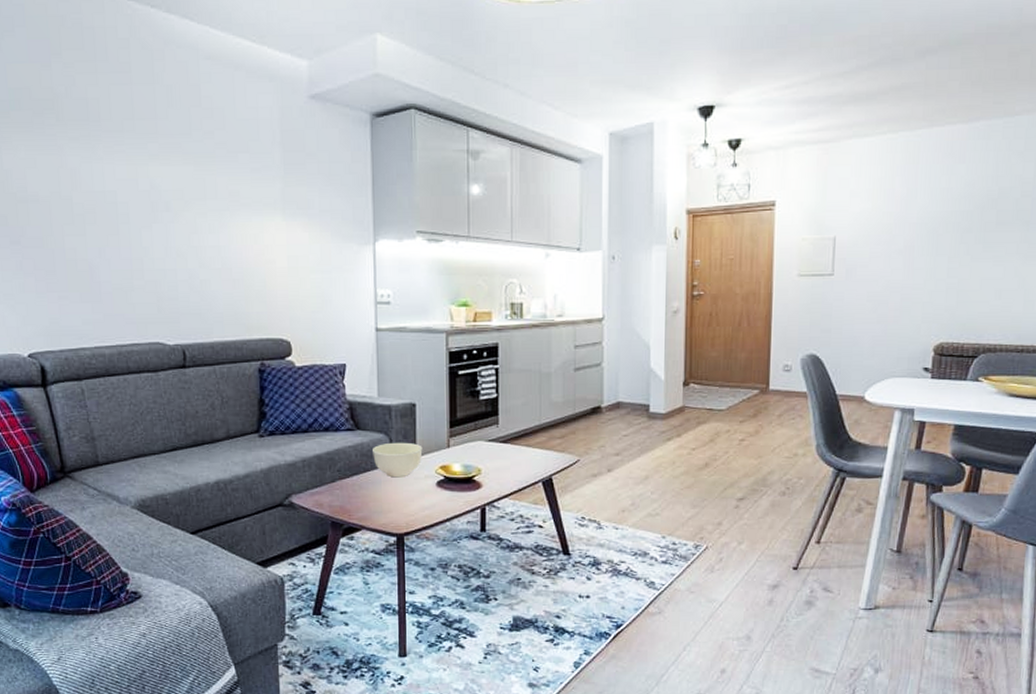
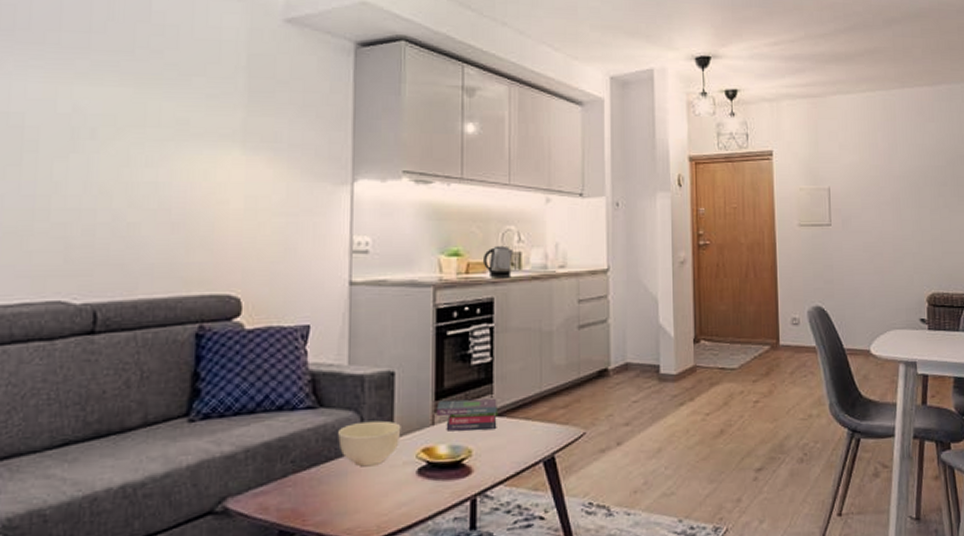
books: none [451,427,504,454] -> present [436,398,499,431]
kettle: none [489,297,515,326] -> present [484,245,513,278]

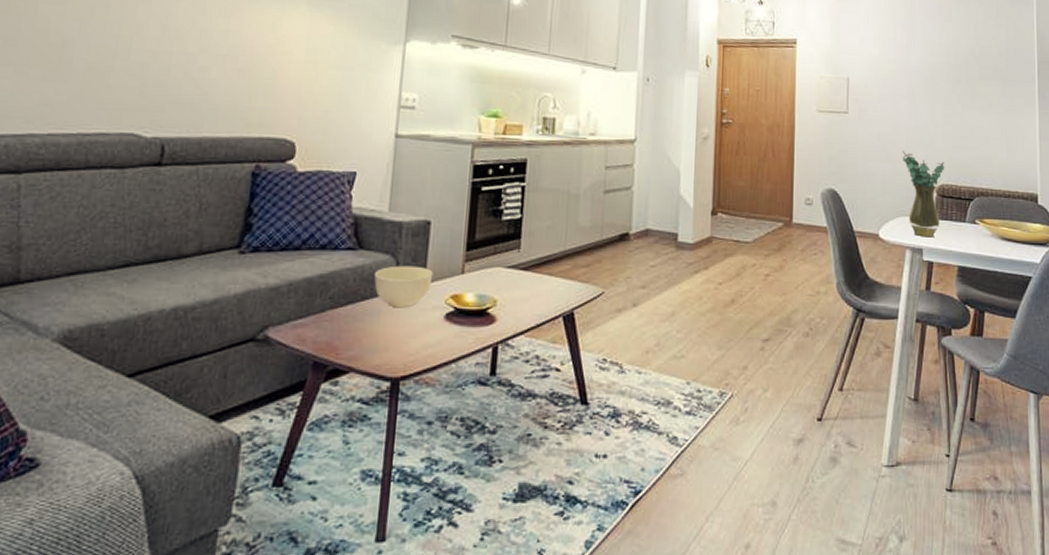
books: present [436,398,499,431] -> none [466,251,525,283]
kettle: present [484,245,513,278] -> none [520,110,548,141]
vase: none [890,261,934,350] -> present [902,151,944,238]

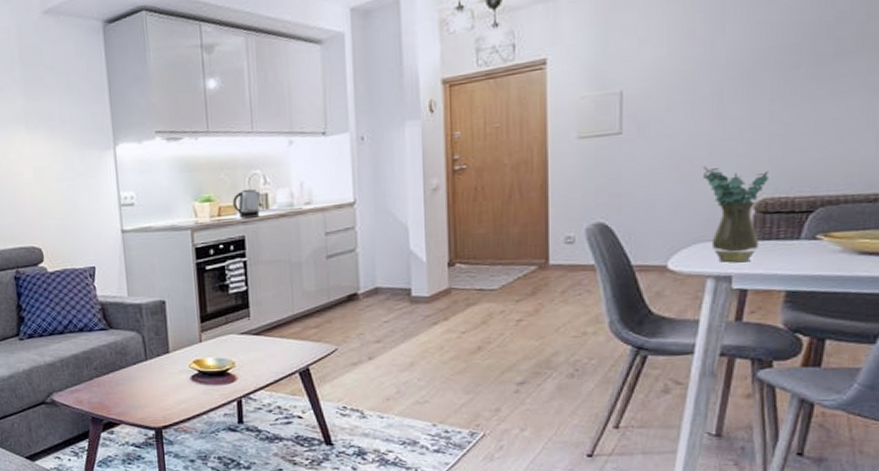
bowl: present [374,265,433,308] -> none [126,338,175,374]
kettle: none [520,110,548,141] -> present [233,188,260,219]

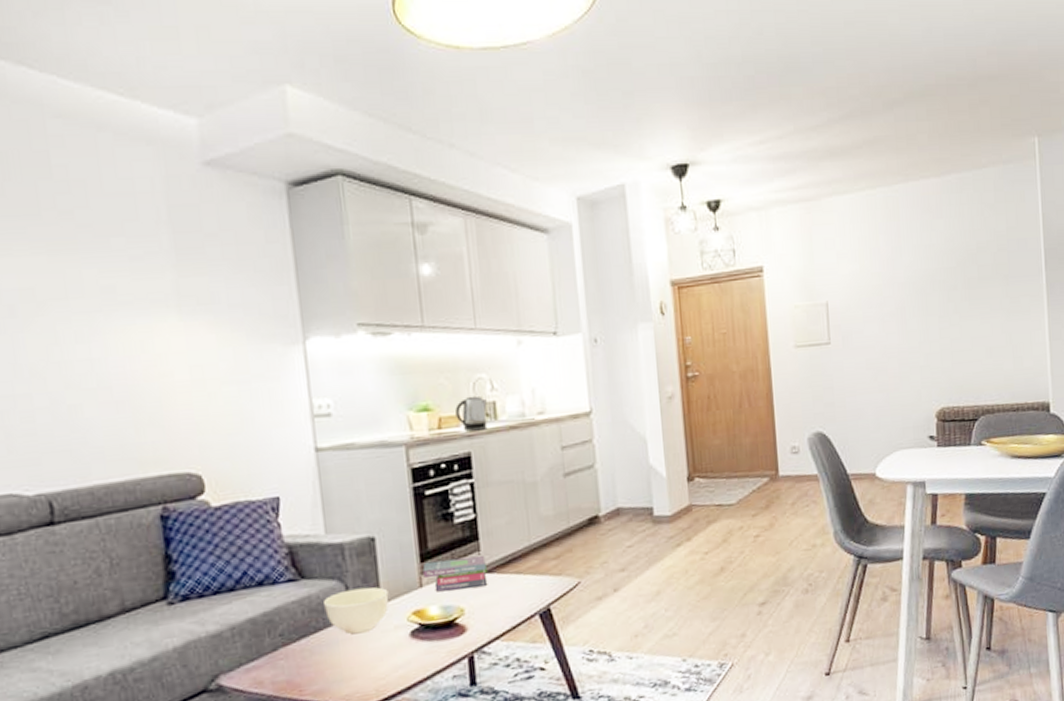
bowl: none [126,338,175,374] -> present [324,586,389,635]
books: none [202,320,256,347] -> present [422,554,488,592]
vase: present [702,166,768,263] -> none [895,377,944,469]

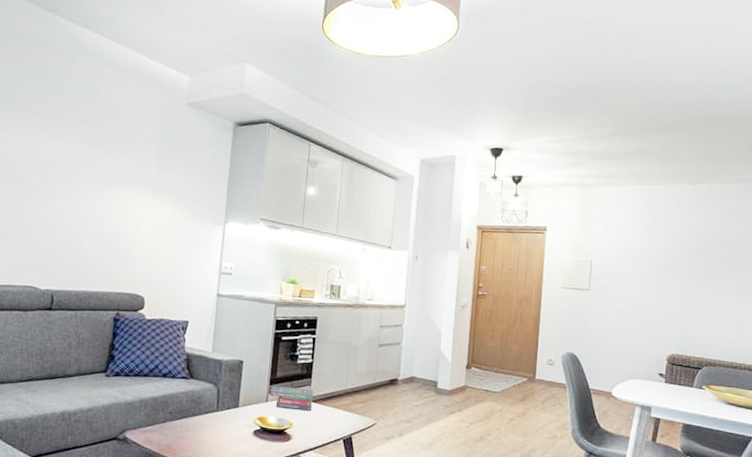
bowl: present [324,586,389,635] -> none [201,392,245,424]
kettle: present [455,395,488,432] -> none [312,279,335,304]

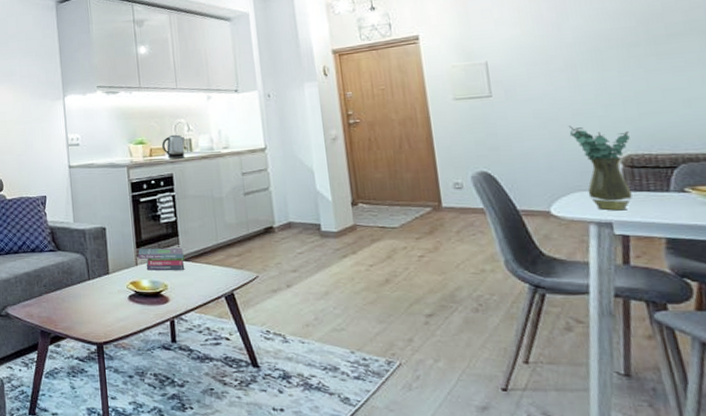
kettle: none [312,279,335,304] -> present [162,134,185,159]
vase: none [637,324,676,398] -> present [568,125,632,211]

